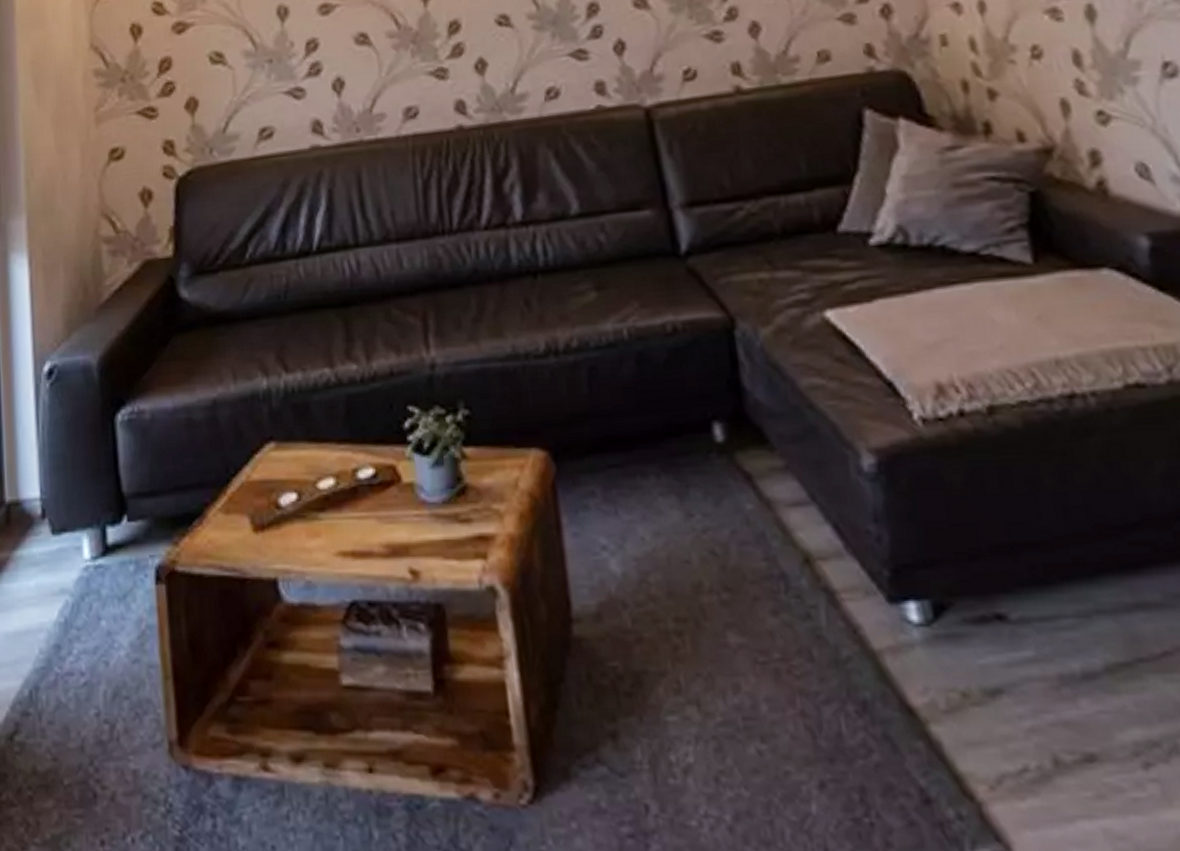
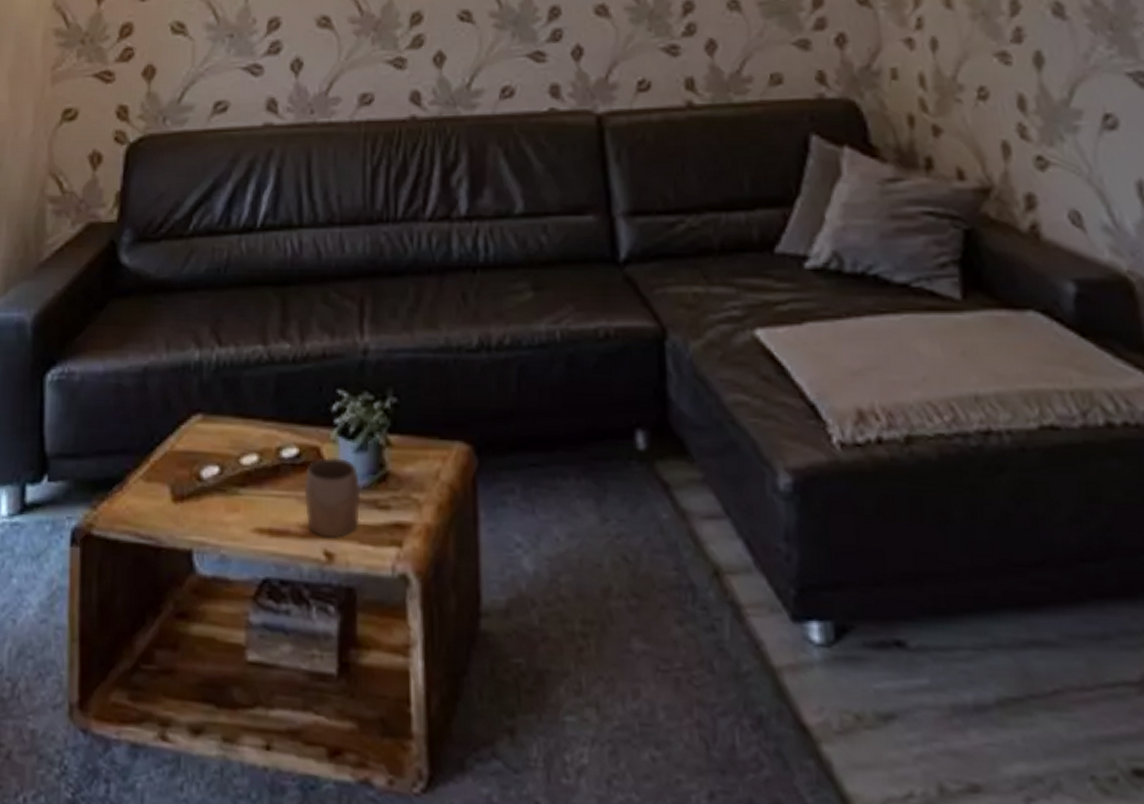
mug: none [382,473,443,555] -> present [304,456,361,538]

